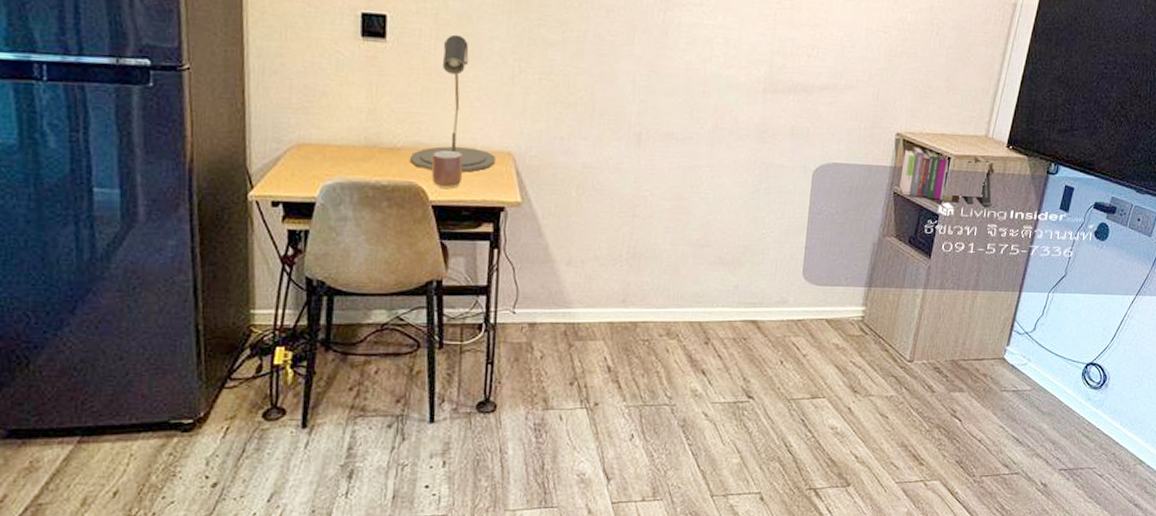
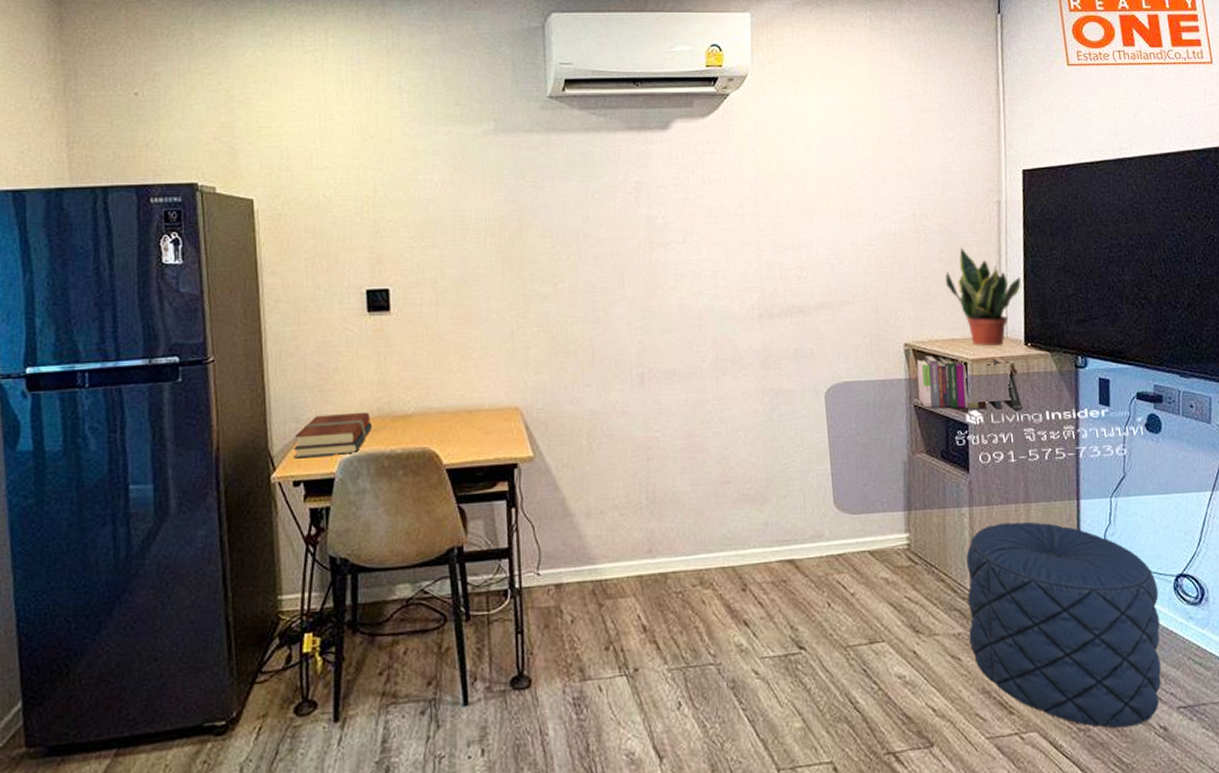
books: none [274,138,359,181] -> present [294,411,373,459]
desk lamp: present [409,34,495,172] -> none [420,299,503,434]
mug: present [431,149,463,188] -> none [441,411,473,450]
pouf: none [898,306,1069,482] -> present [966,521,1162,729]
potted plant: none [947,44,1018,146] -> present [945,246,1022,347]

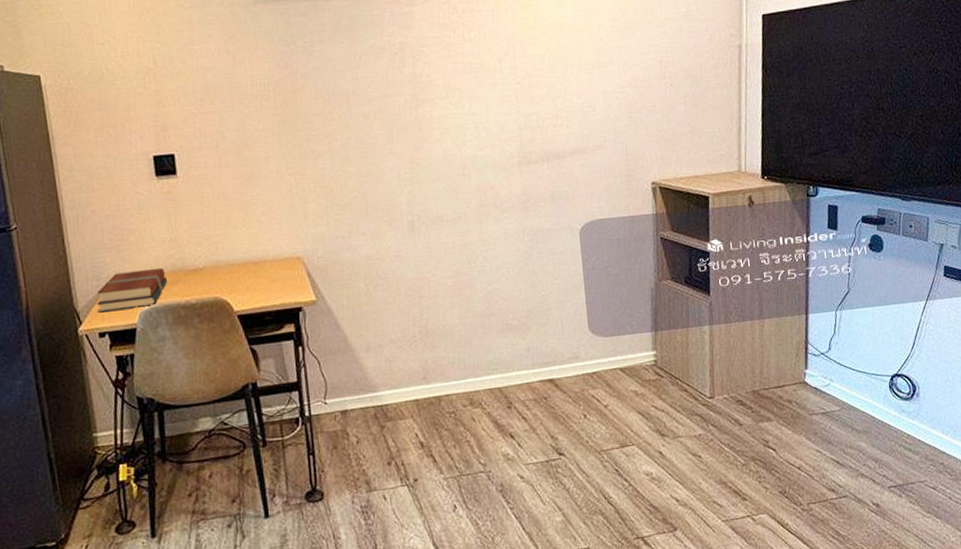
books: present [916,354,1023,410] -> none [663,190,759,240]
potted plant: present [945,246,1022,347] -> none [689,89,760,182]
pouf: present [966,521,1162,729] -> none [707,335,876,507]

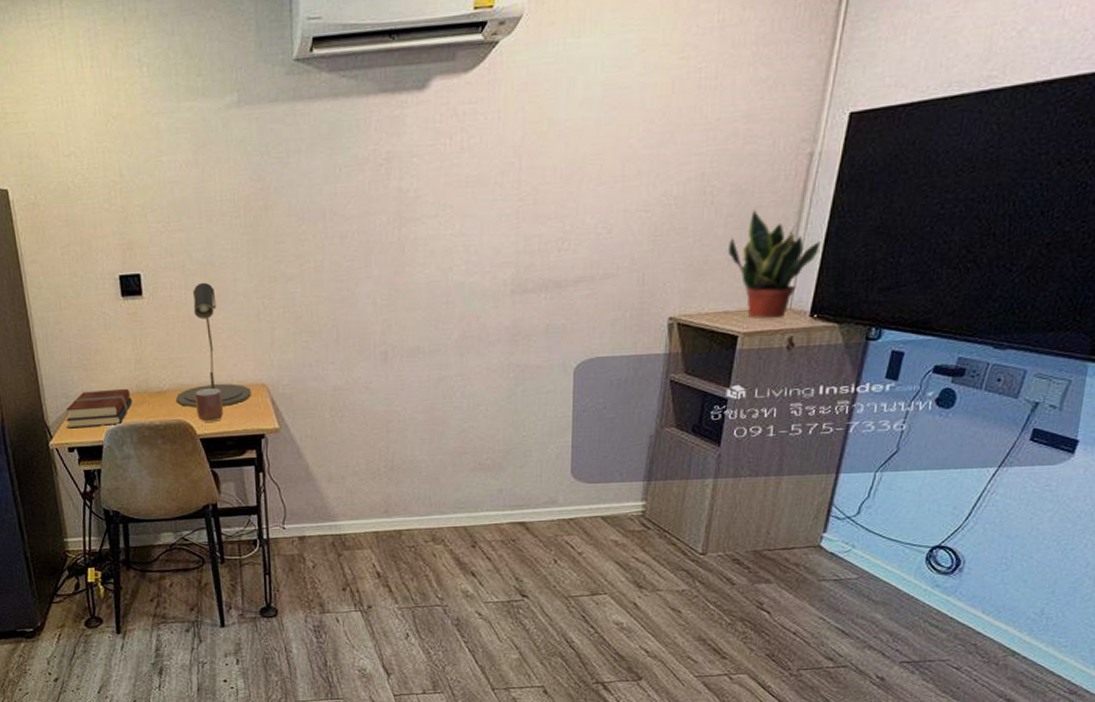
desk lamp: none [211,160,287,284] -> present [175,282,251,408]
mug: none [230,262,260,298] -> present [194,387,223,422]
potted plant: none [689,89,760,182] -> present [727,208,821,319]

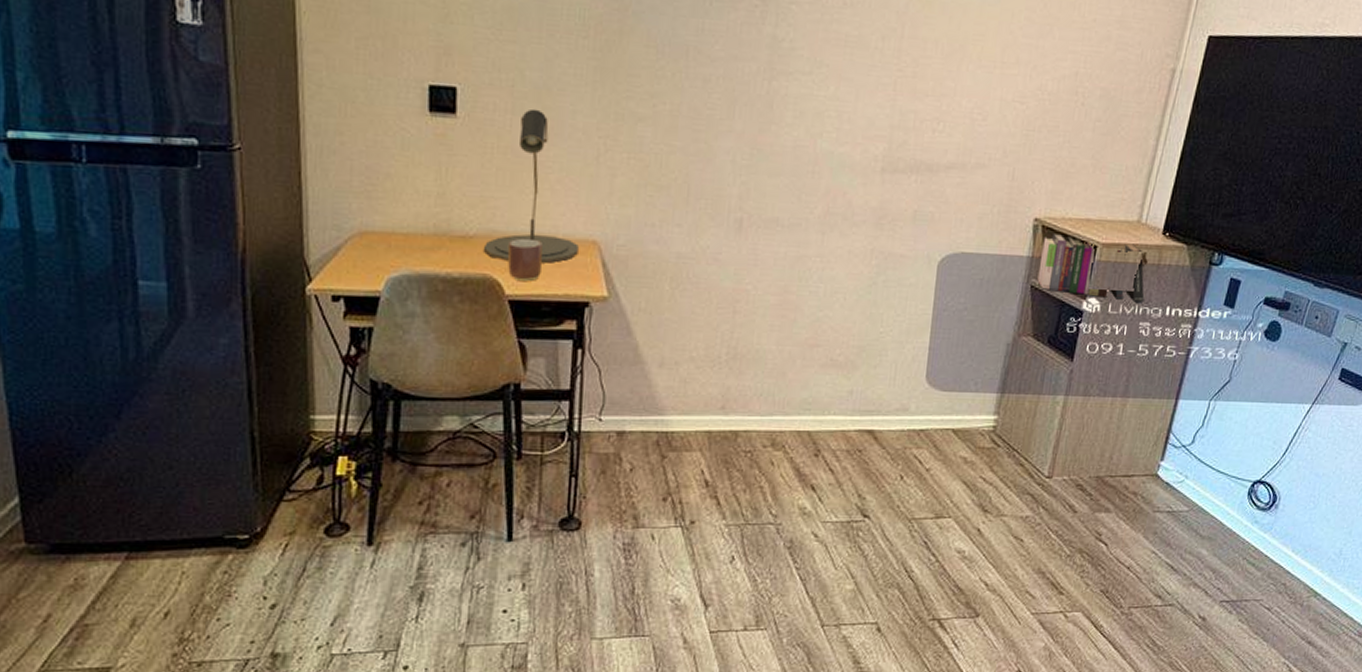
books: present [66,388,133,429] -> none [334,225,428,273]
books: none [676,328,794,385] -> present [1037,232,1145,303]
potted plant: present [727,208,821,319] -> none [1093,116,1177,233]

